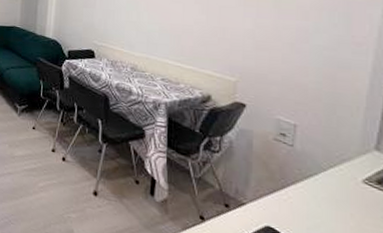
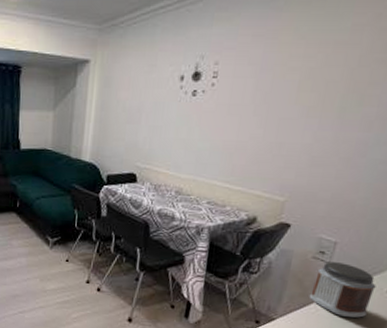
jar: none [277,145,349,210] -> present [309,262,376,318]

